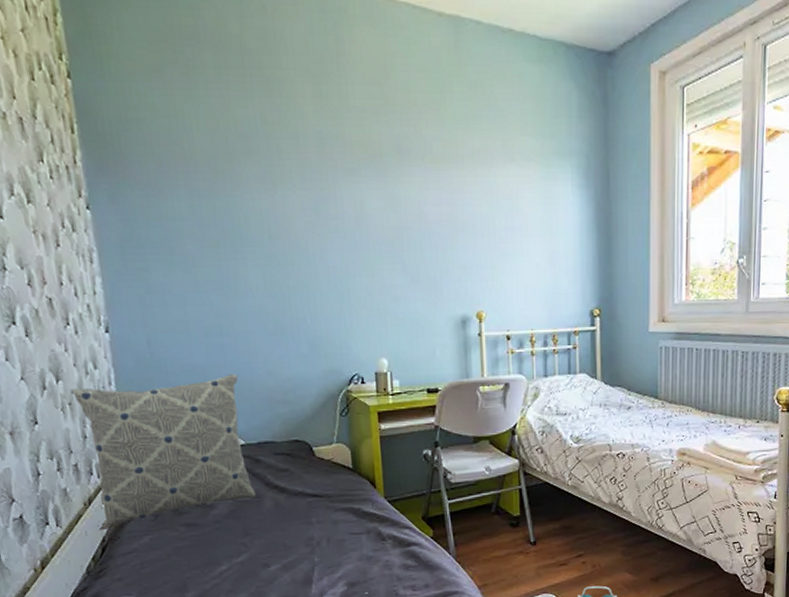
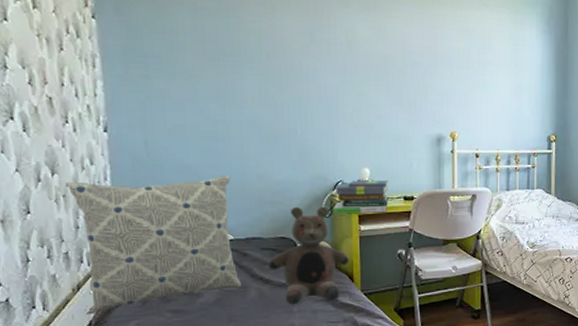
teddy bear: none [282,404,370,516] -> present [267,206,349,305]
books: none [350,371,413,412] -> present [333,180,391,214]

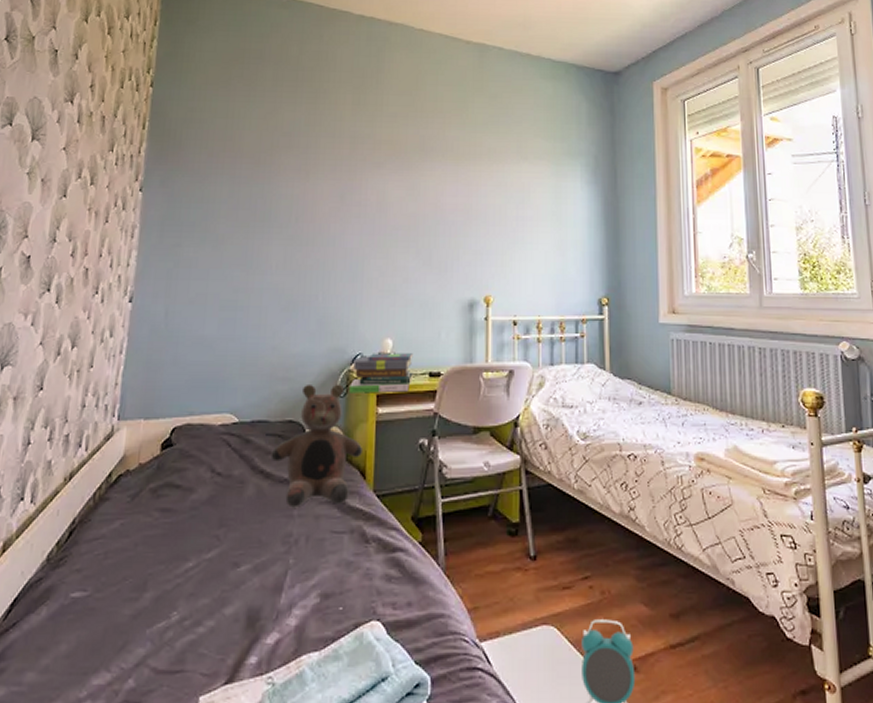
pillow: present [66,176,241,315] -> none [71,348,244,511]

